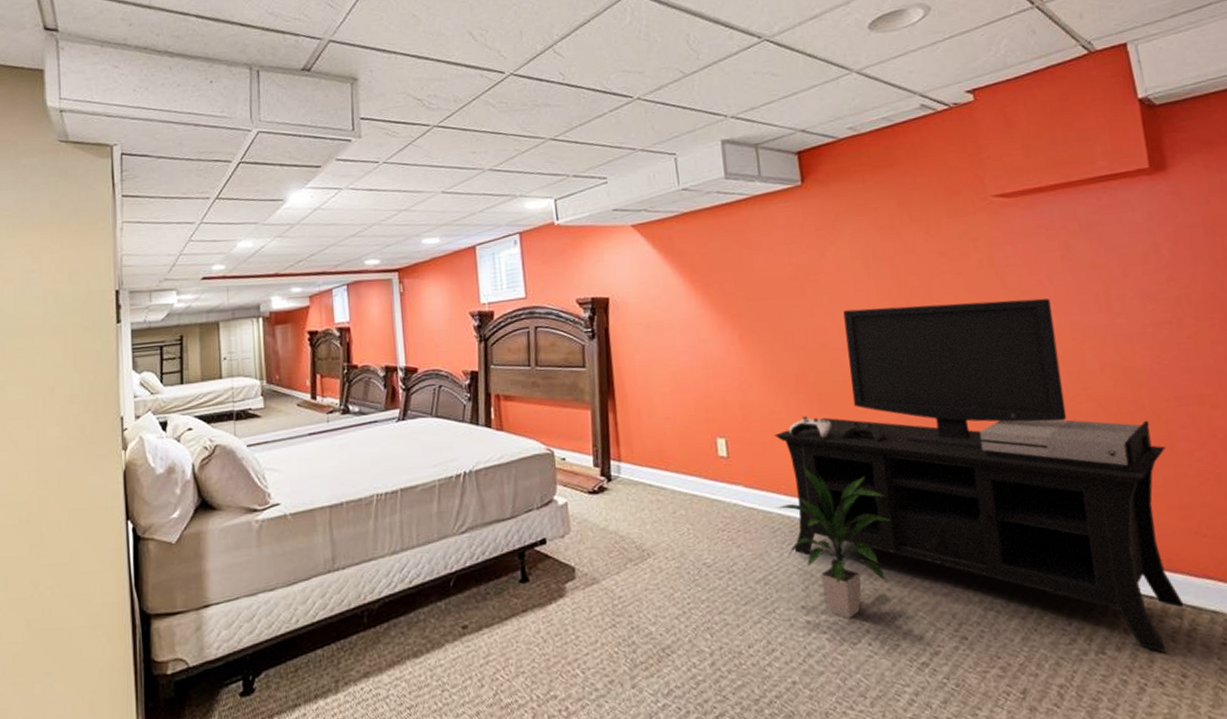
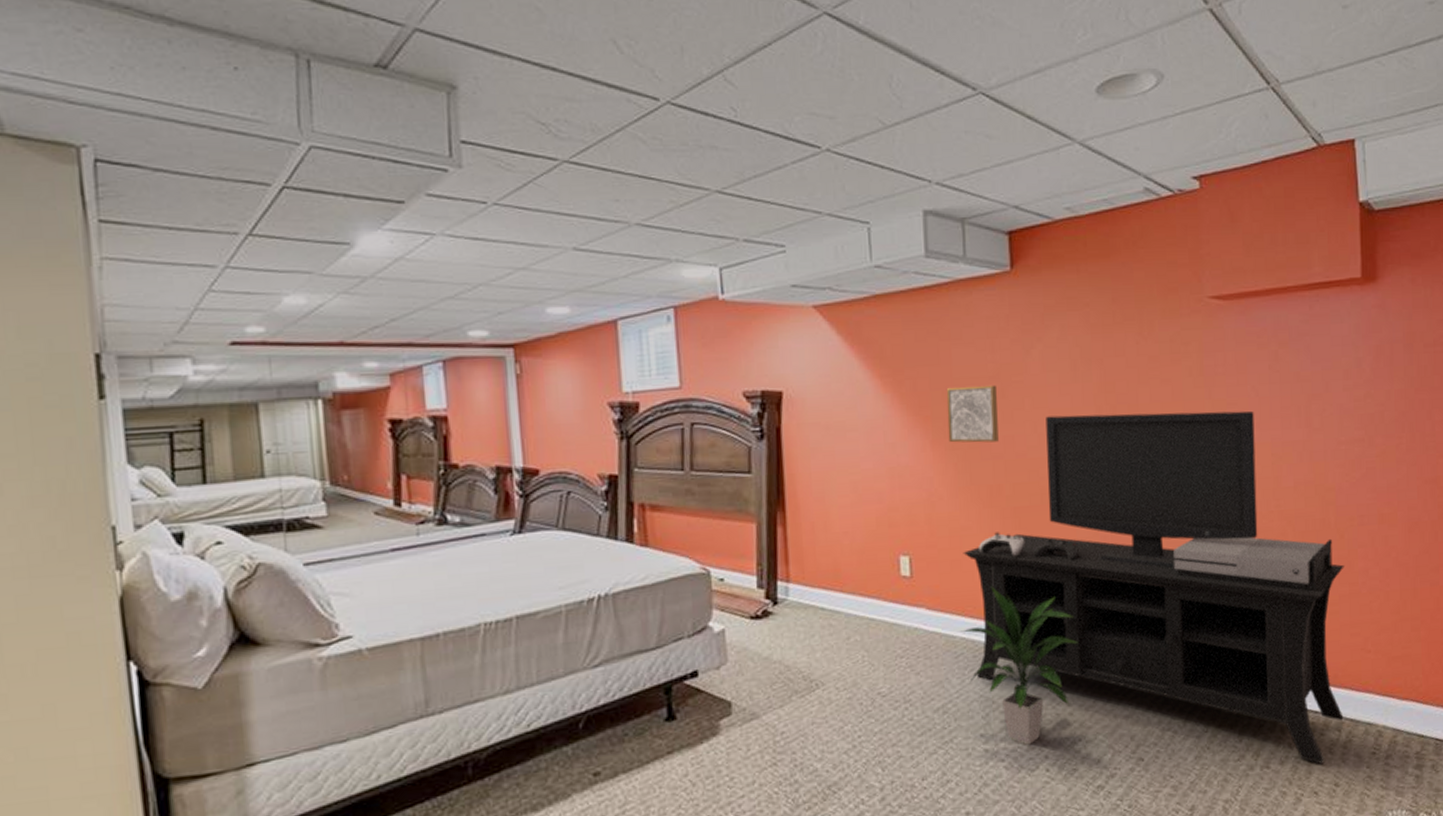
wall art: none [750,284,801,337] -> present [946,384,999,443]

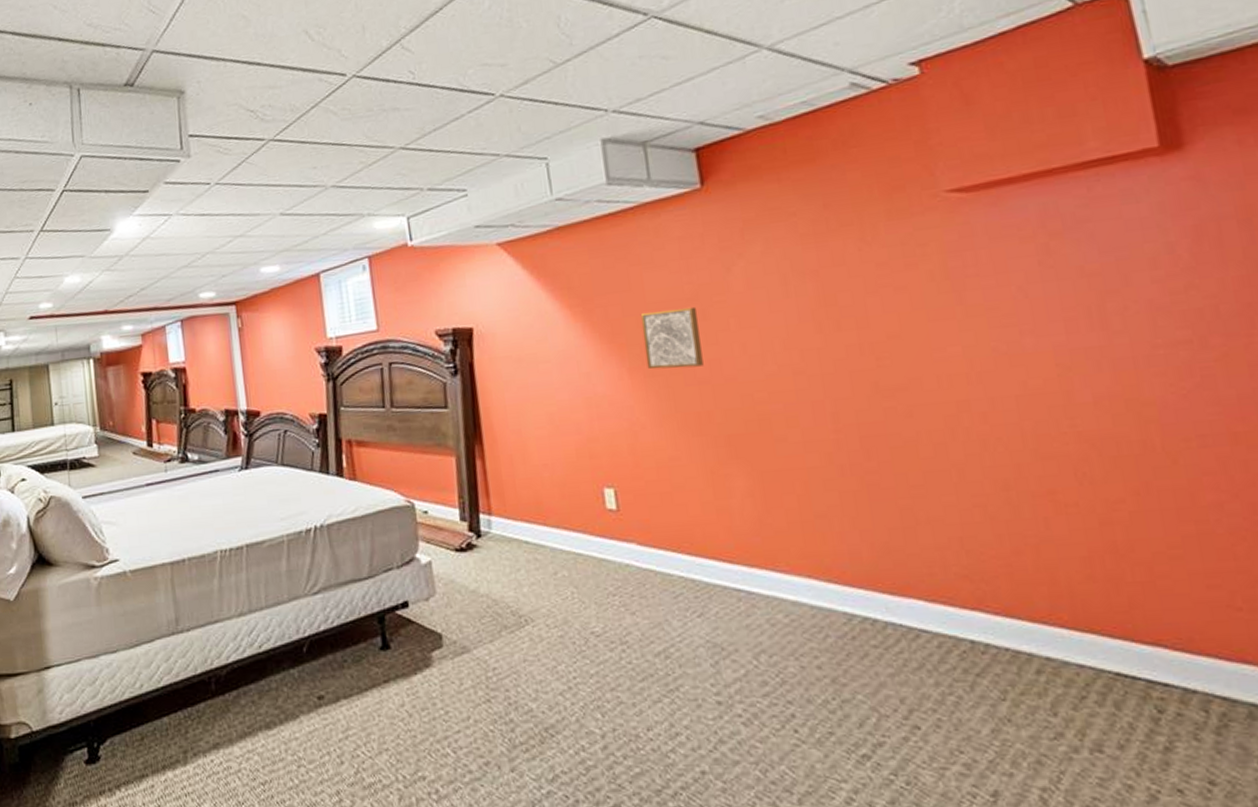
indoor plant: present [961,586,1078,745] -> none [678,521,820,700]
media console: present [963,410,1344,764] -> none [673,315,1211,753]

